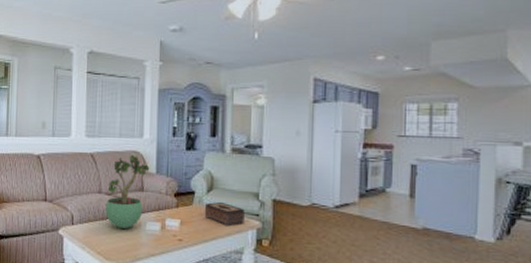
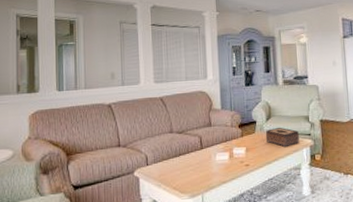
potted plant: present [105,154,150,229] -> none [177,94,215,162]

